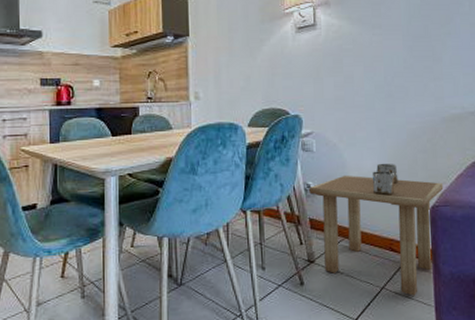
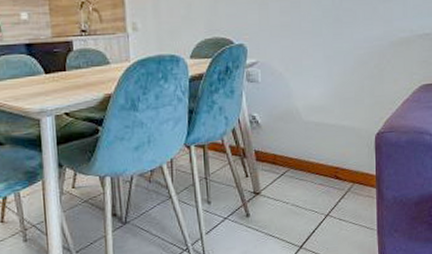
side table: present [309,163,444,296] -> none [254,91,389,221]

